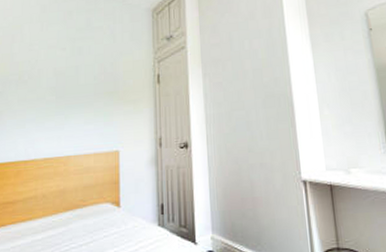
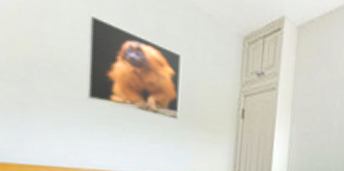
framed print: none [39,29,106,99] -> present [86,14,183,120]

